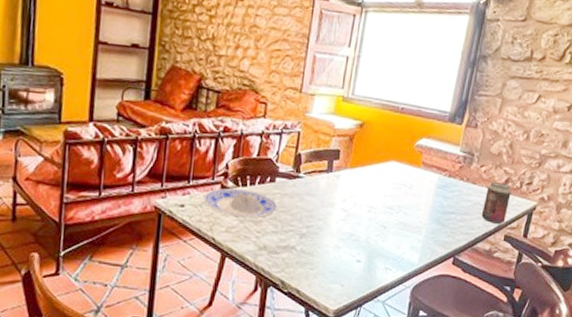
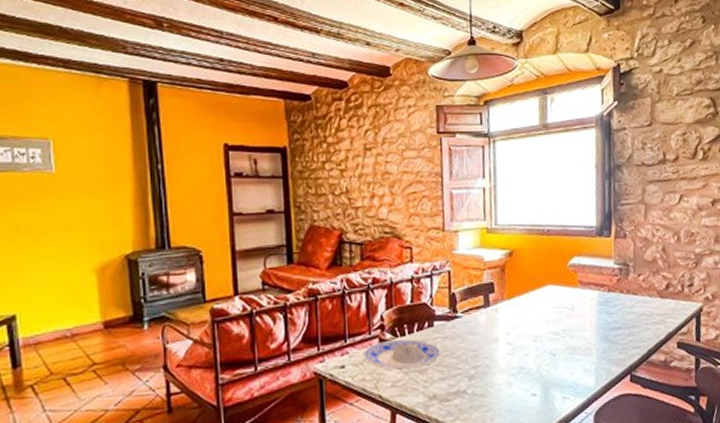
beverage can: present [481,182,511,224] -> none [648,289,675,332]

